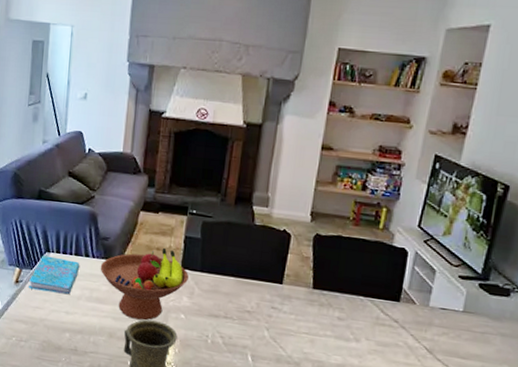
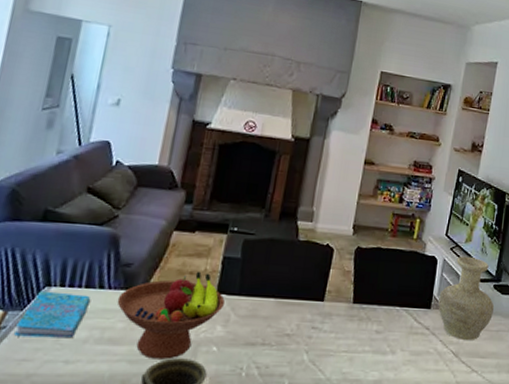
vase: none [408,249,480,340] -> present [438,256,495,341]

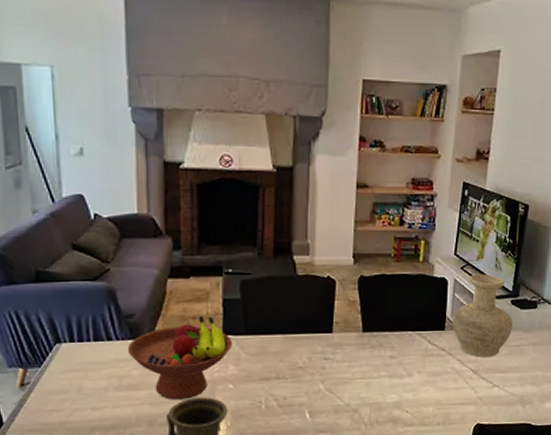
cover: present [14,291,91,339] -> none [39,347,103,391]

